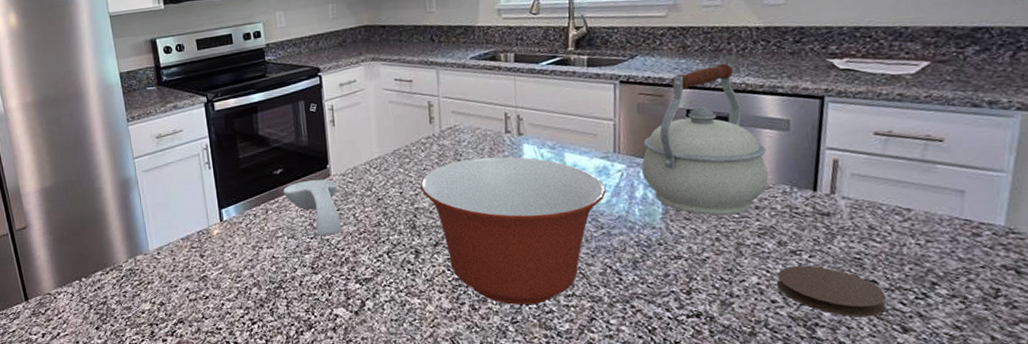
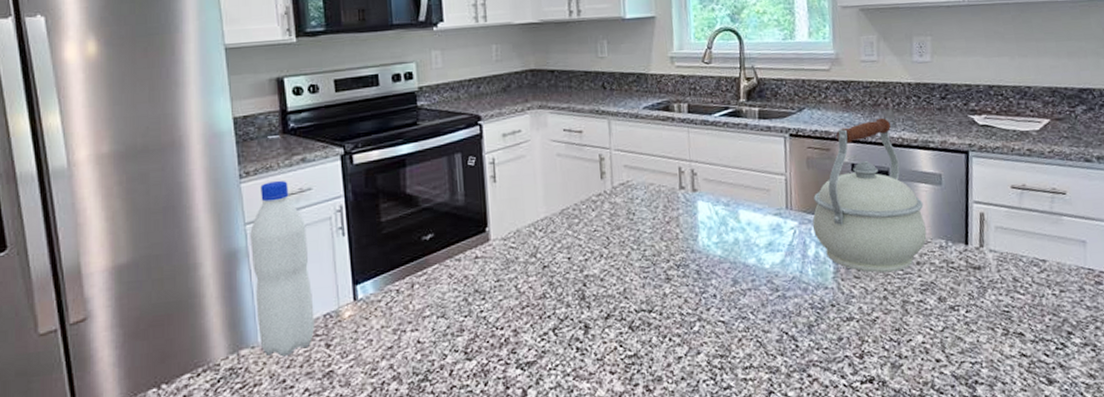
water bottle: none [138,123,191,263] -> present [250,180,315,357]
spoon rest: present [282,179,342,237] -> none [432,244,502,314]
mixing bowl: present [420,156,606,305] -> none [590,215,780,383]
coaster: present [777,265,886,317] -> none [940,321,1033,372]

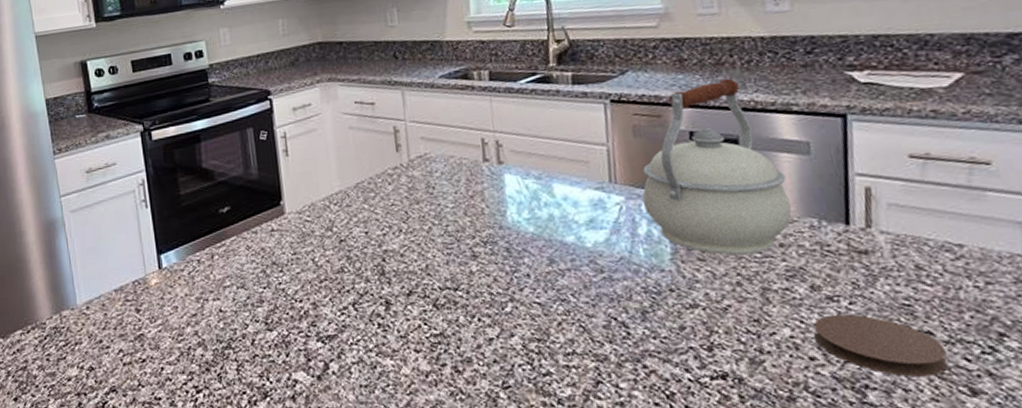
water bottle: present [250,180,315,357] -> none [65,156,125,319]
coaster: none [940,321,1033,372] -> present [814,314,947,377]

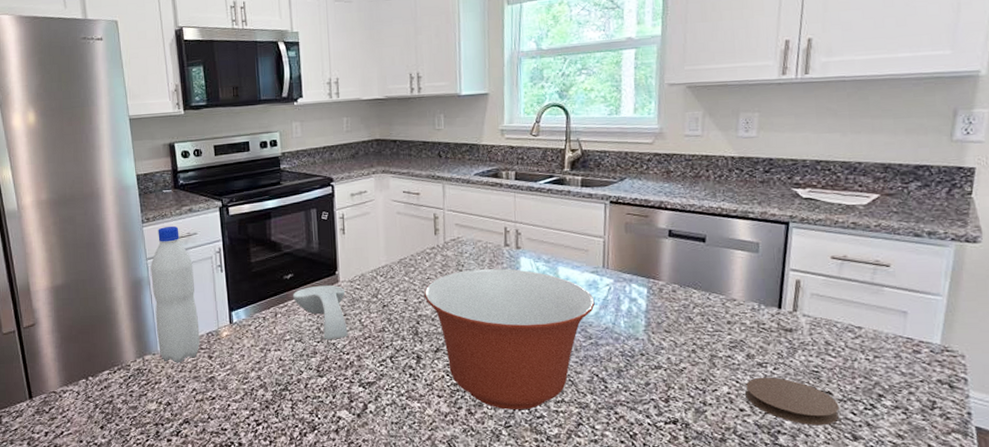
water bottle: none [65,156,125,319] -> present [151,226,200,363]
spoon rest: none [230,217,300,286] -> present [292,285,348,341]
mixing bowl: none [388,189,604,366] -> present [424,268,595,410]
kettle: present [642,78,792,256] -> none [628,188,739,329]

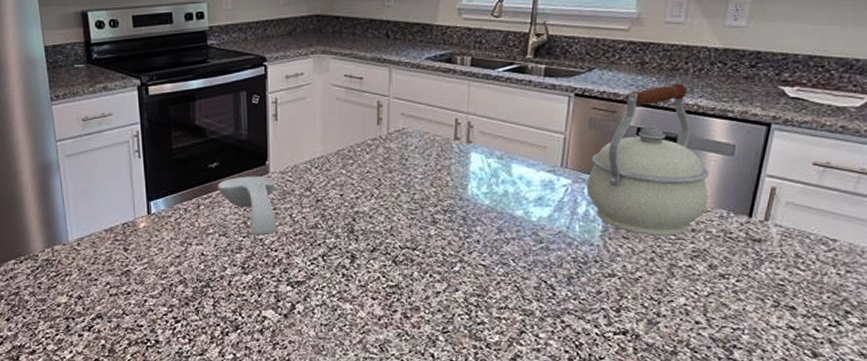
water bottle: present [151,226,200,363] -> none [60,105,115,255]
mixing bowl: present [424,268,595,410] -> none [362,164,549,315]
kettle: none [628,188,739,329] -> present [587,83,710,236]
coaster: present [745,377,839,426] -> none [703,289,802,341]

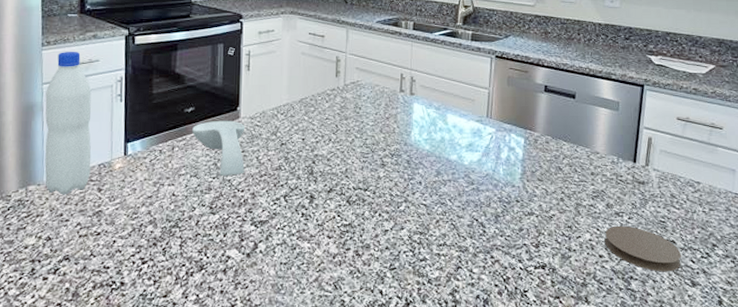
water bottle: none [60,105,115,255] -> present [44,51,92,195]
kettle: present [587,83,710,236] -> none [508,50,602,179]
coaster: none [703,289,802,341] -> present [604,225,681,272]

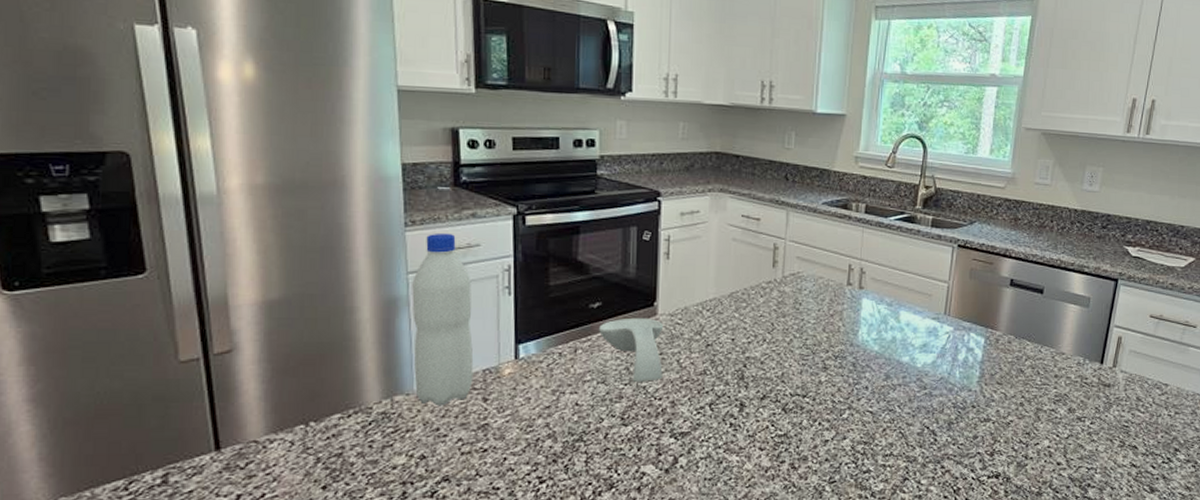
coaster: present [604,225,681,272] -> none [1063,431,1142,479]

